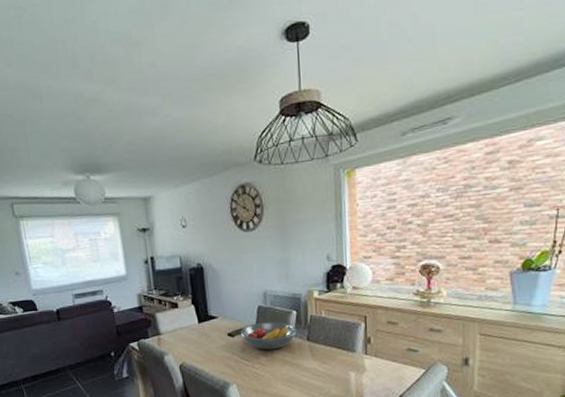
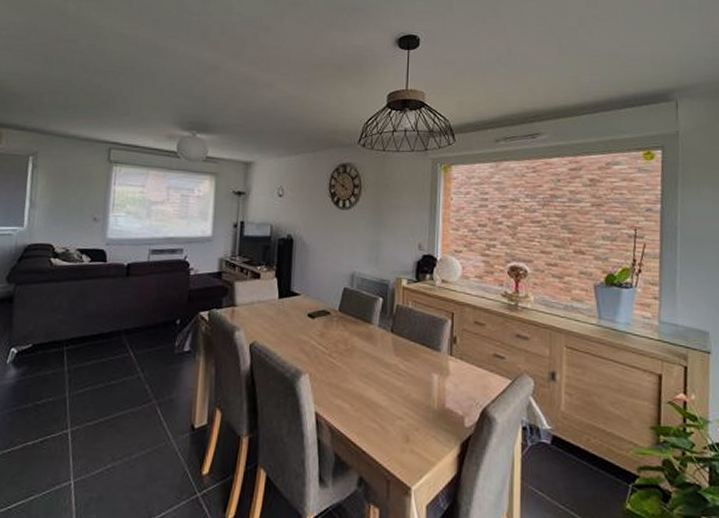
fruit bowl: present [240,321,297,350] -> none [321,306,381,338]

